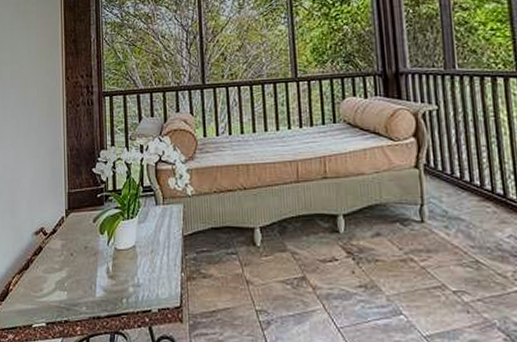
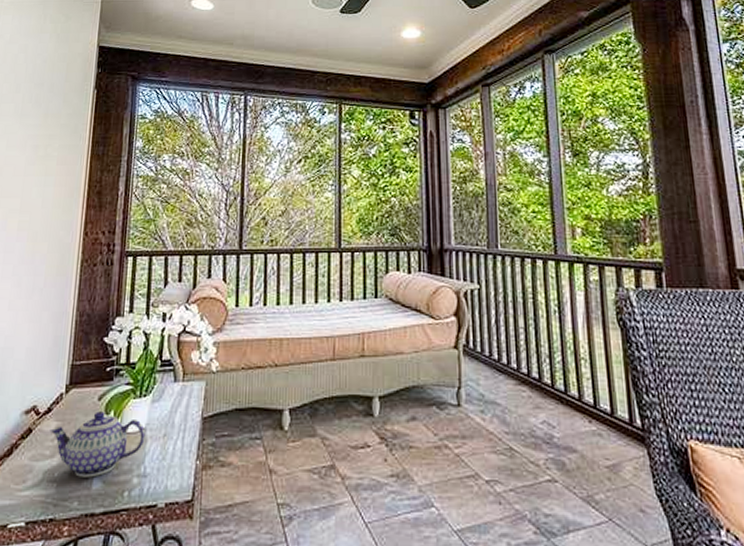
teapot: none [57,232,136,287] -> present [50,411,146,478]

